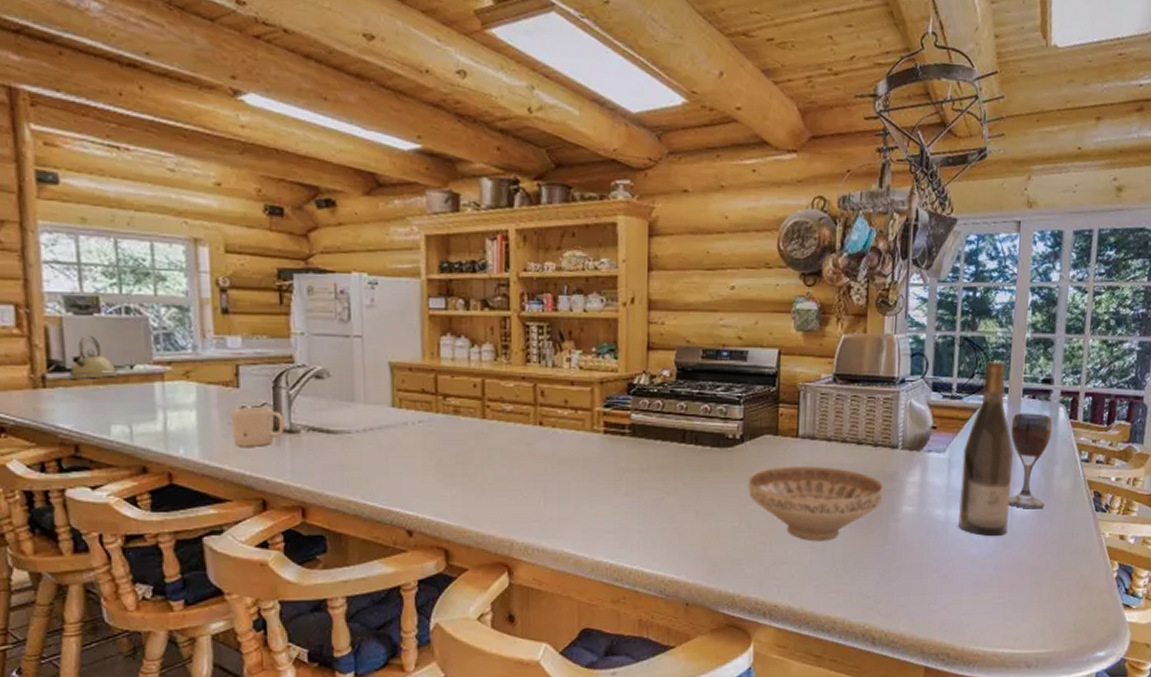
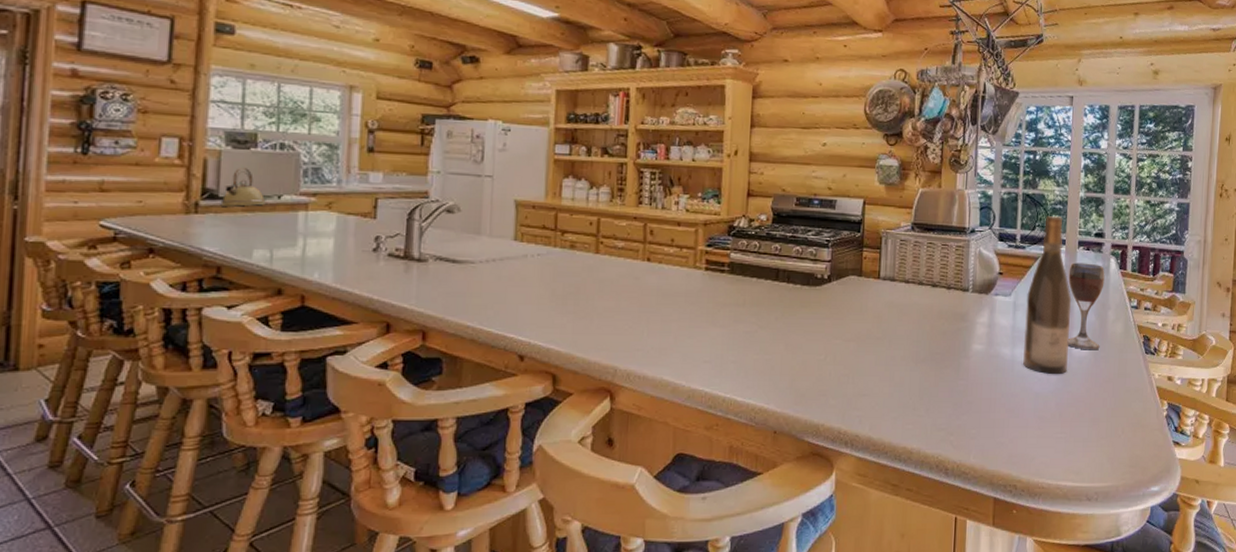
mug: present [230,406,285,447] -> none [365,236,415,273]
decorative bowl: present [747,466,885,541] -> none [833,305,957,375]

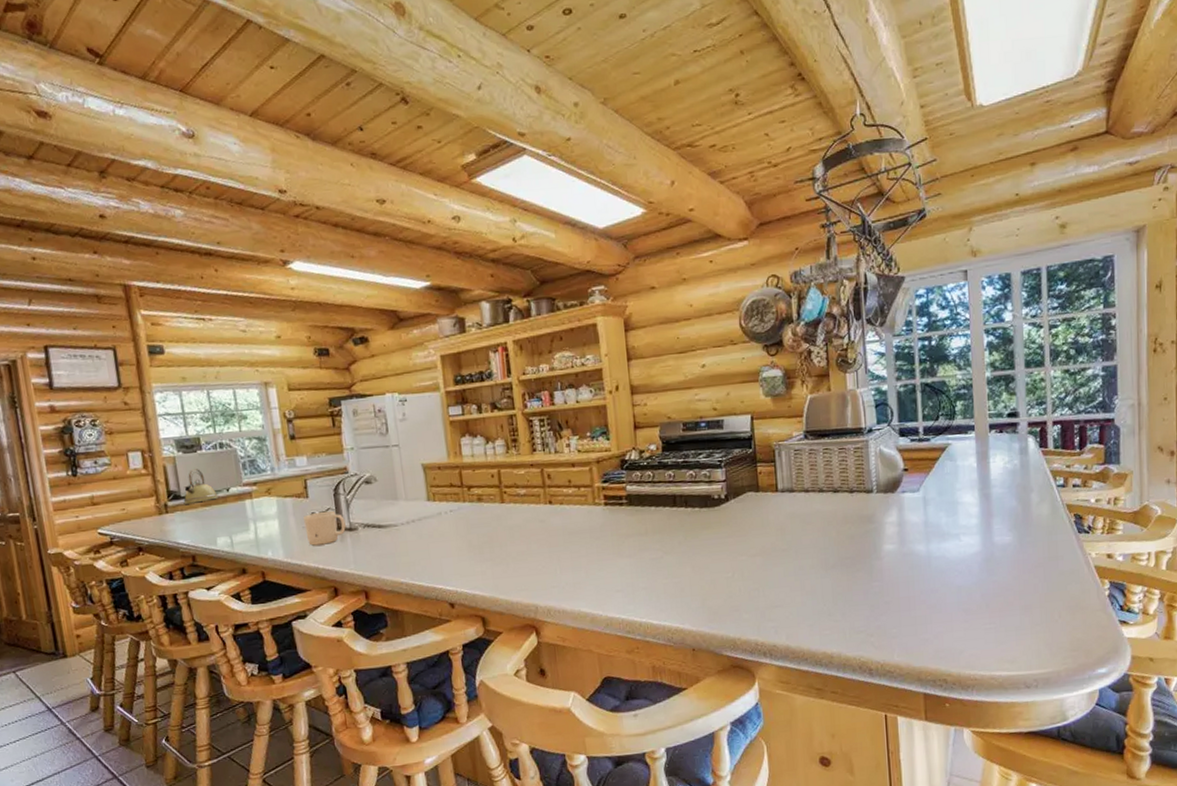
mug: none [365,236,415,273] -> present [303,510,346,546]
wine bottle: present [1023,215,1072,374] -> none [937,401,990,566]
cup: present [1067,262,1105,350] -> none [981,446,1025,537]

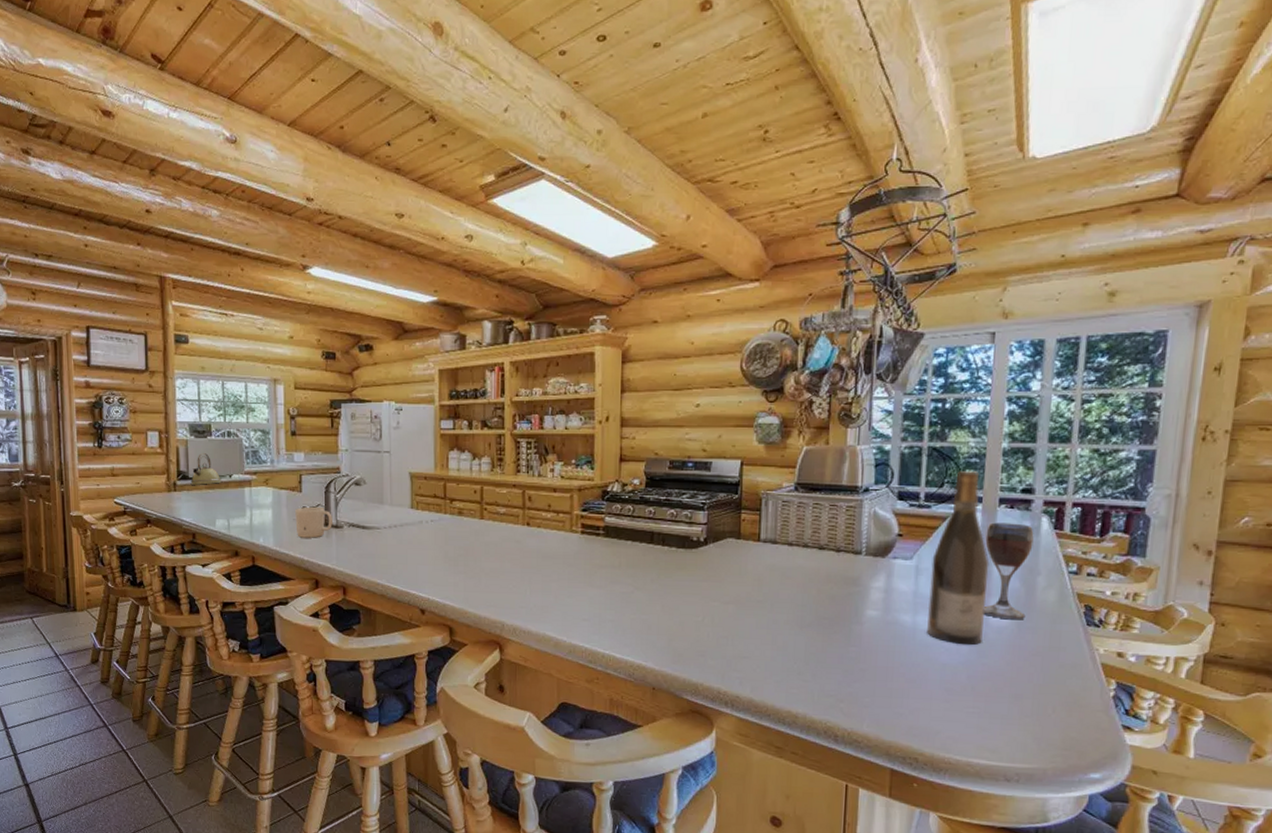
wine bottle: none [937,401,990,566] -> present [927,470,990,645]
cup: none [981,446,1025,537] -> present [983,522,1034,620]

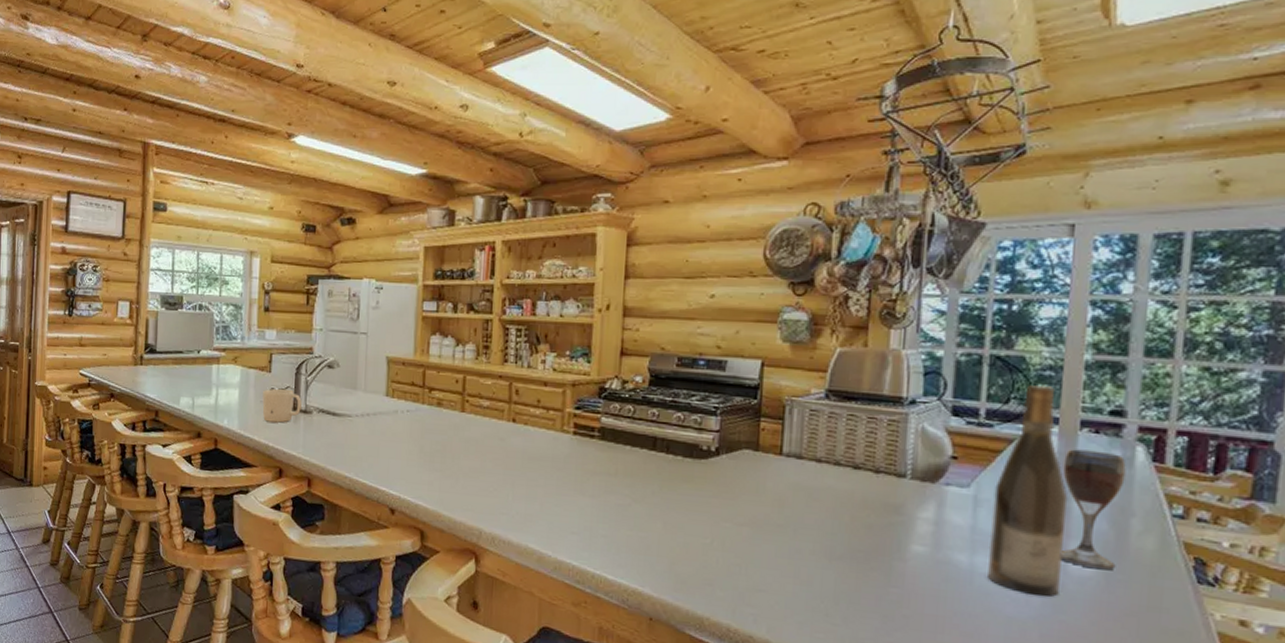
kettle: present [190,452,222,486] -> none [157,325,189,361]

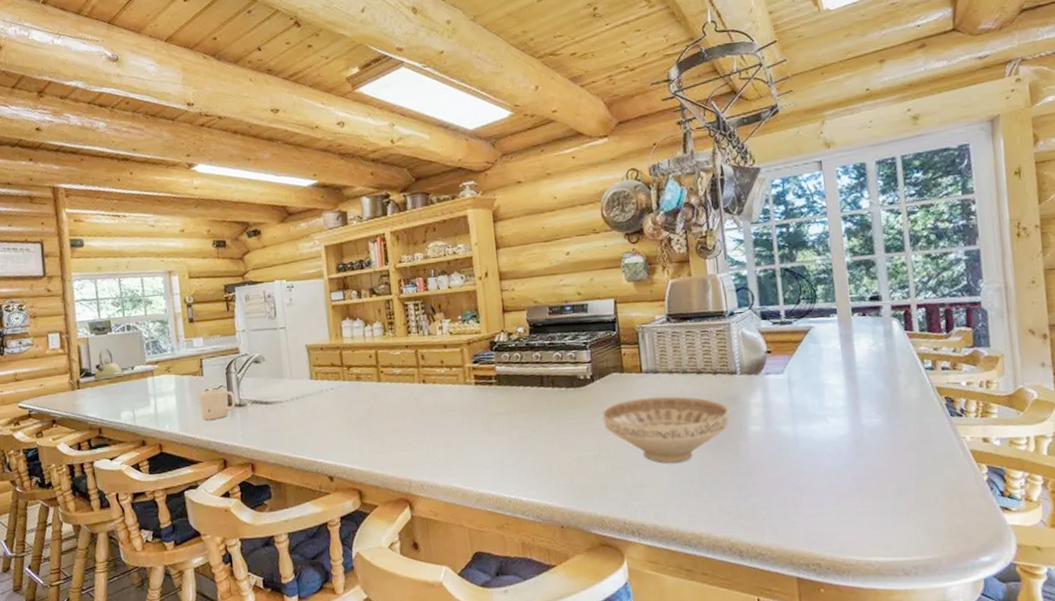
kettle: none [157,325,189,361] -> present [93,348,124,382]
decorative bowl: none [722,484,888,573] -> present [601,396,730,464]
wine bottle: present [988,384,1068,597] -> none [801,285,860,448]
cup: present [1060,449,1126,570] -> none [845,329,895,420]

